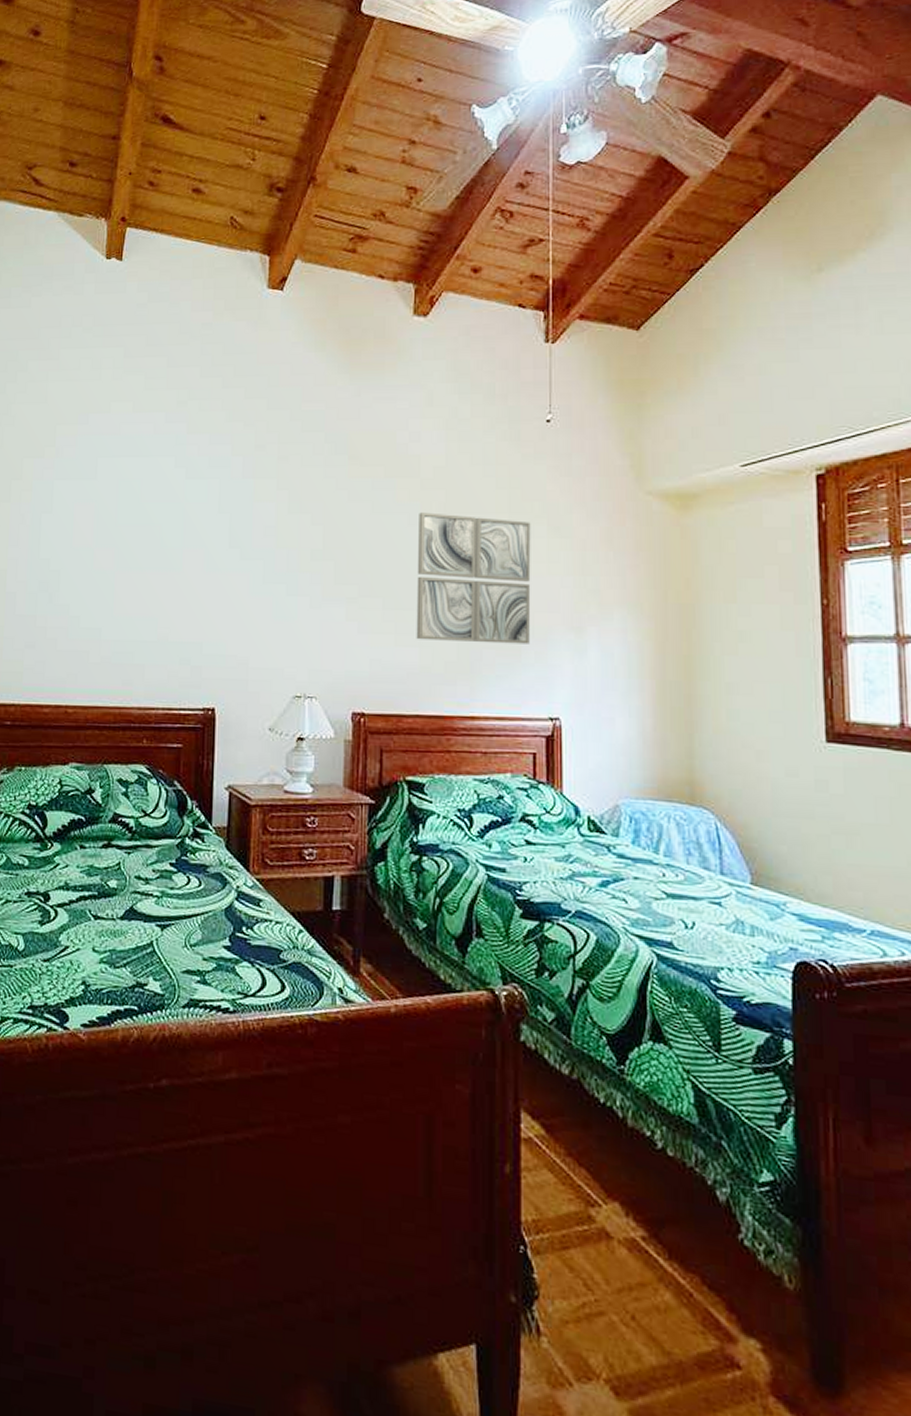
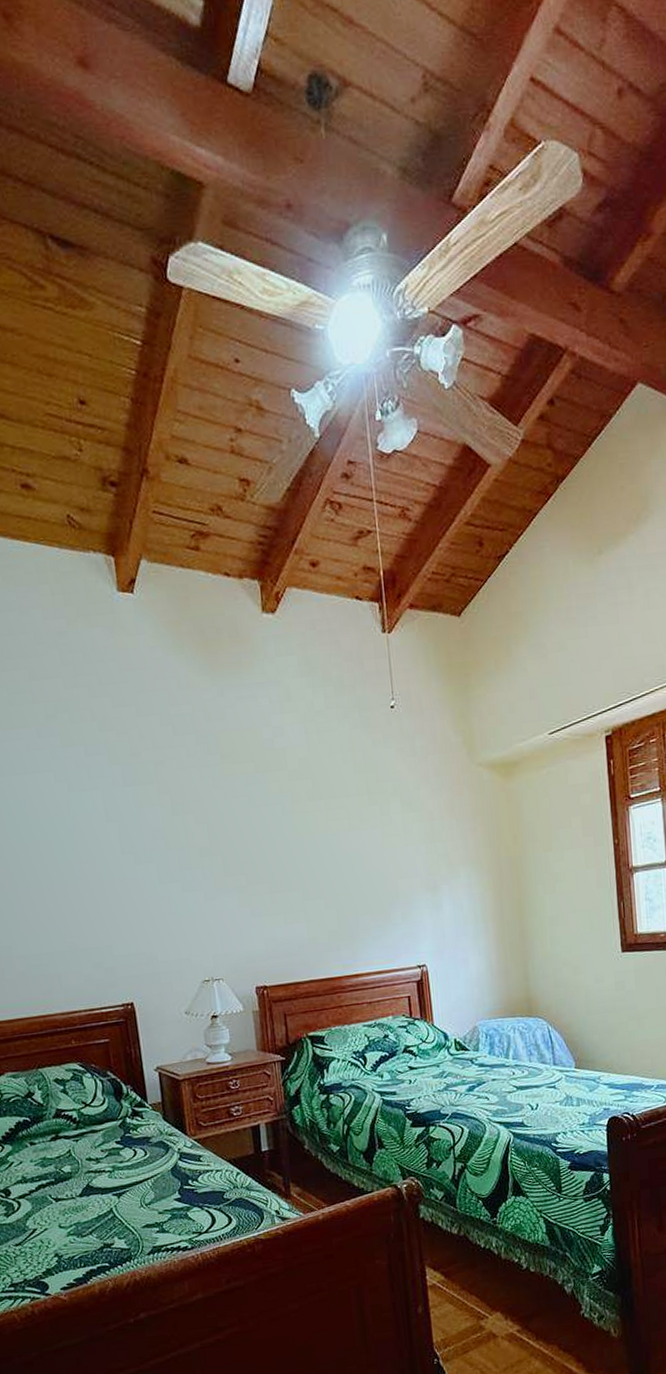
wall art: present [416,512,531,644] -> none [290,800,396,916]

